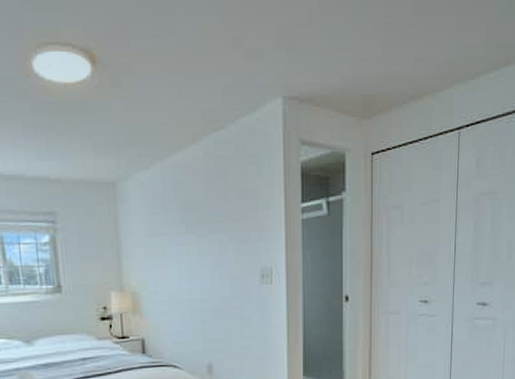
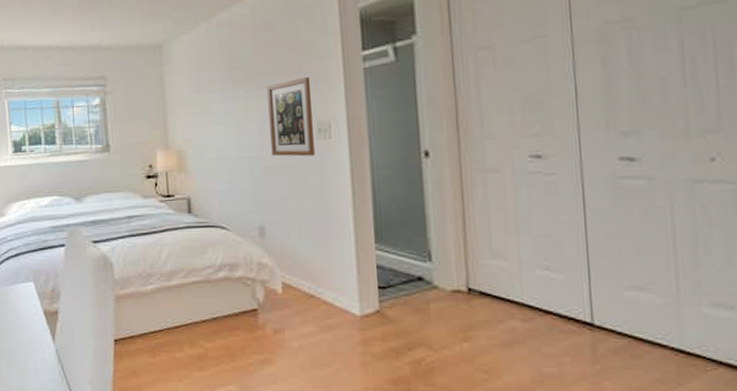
wall art: none [218,224,258,300] -> present [267,76,315,157]

